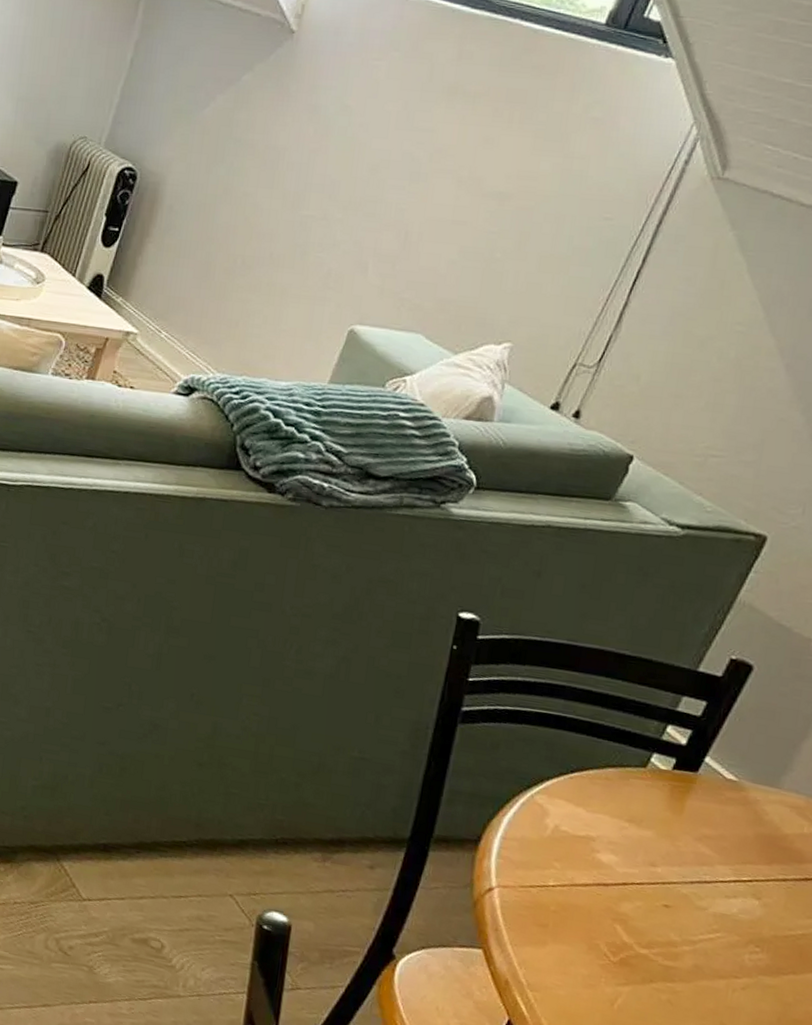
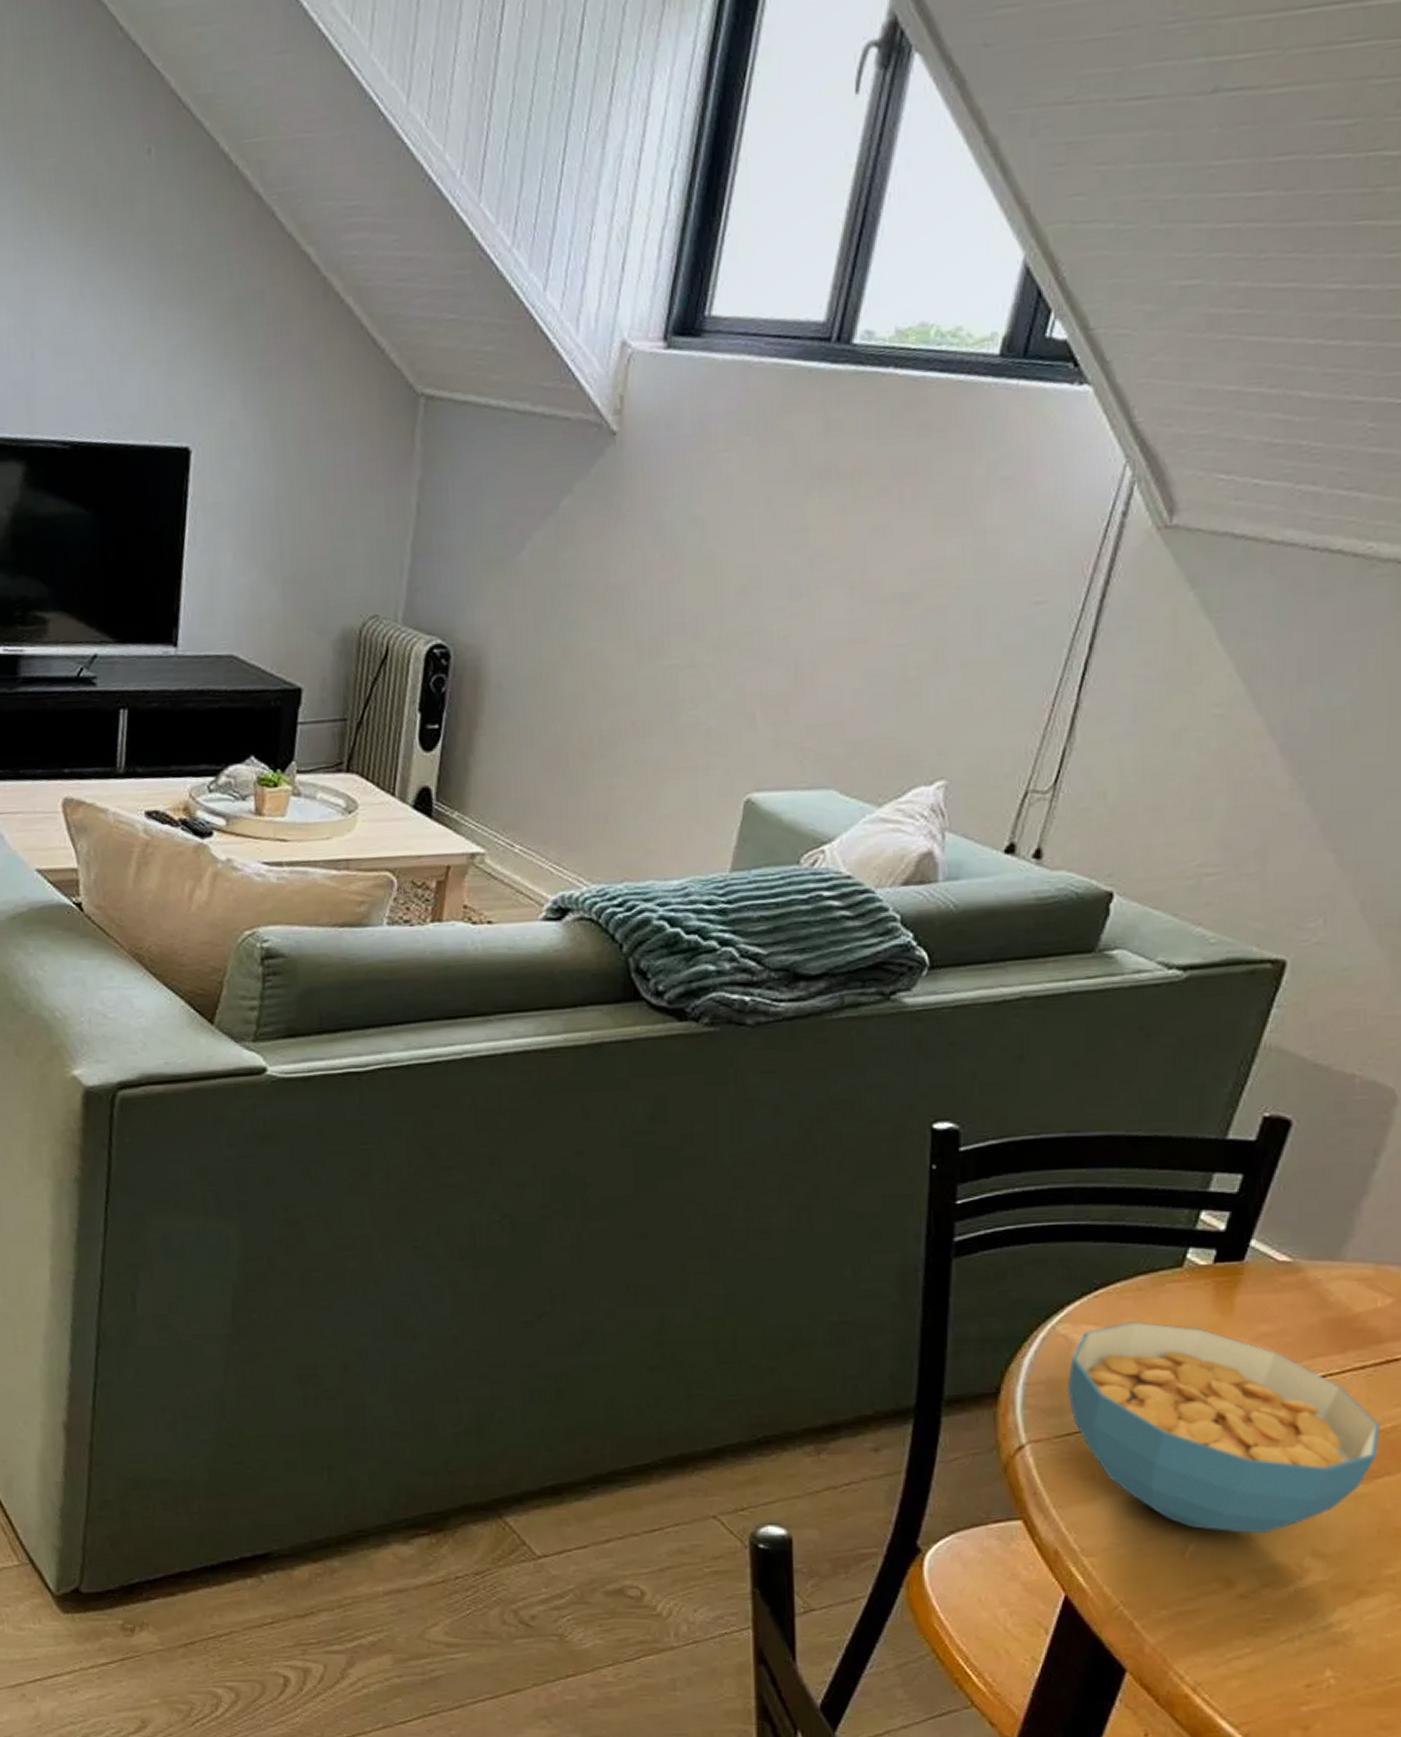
cereal bowl: none [536,804,793,1002] -> present [1067,1321,1381,1533]

